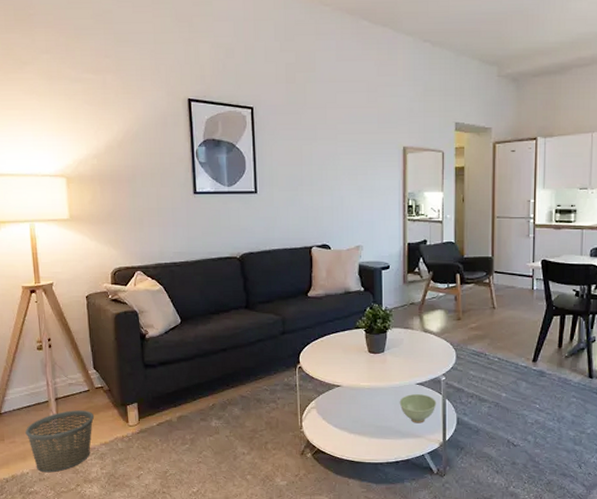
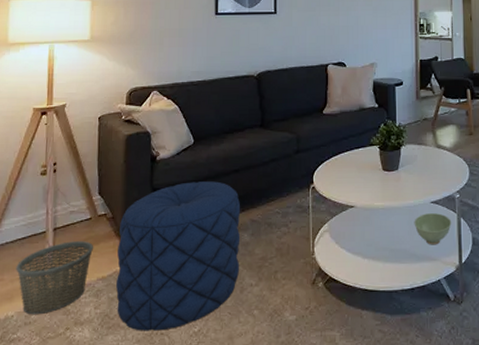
pouf: none [116,359,231,490] -> present [116,181,241,331]

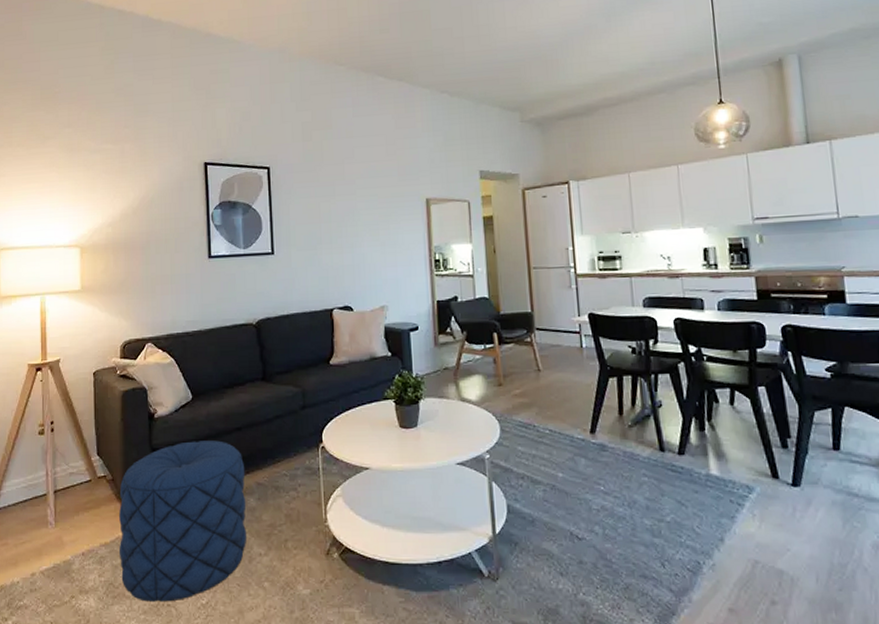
basket: present [16,241,94,315] -> none [19,504,95,582]
bowl: present [414,213,452,245] -> none [438,476,482,513]

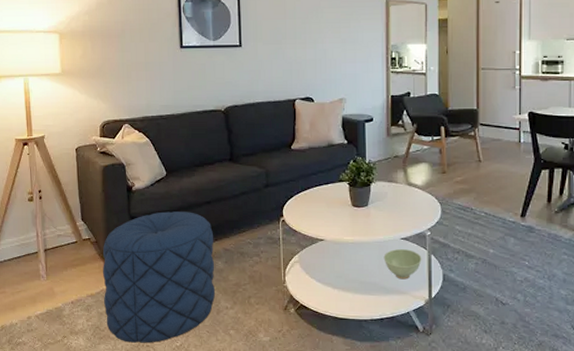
bowl: none [438,476,482,513] -> present [383,249,422,280]

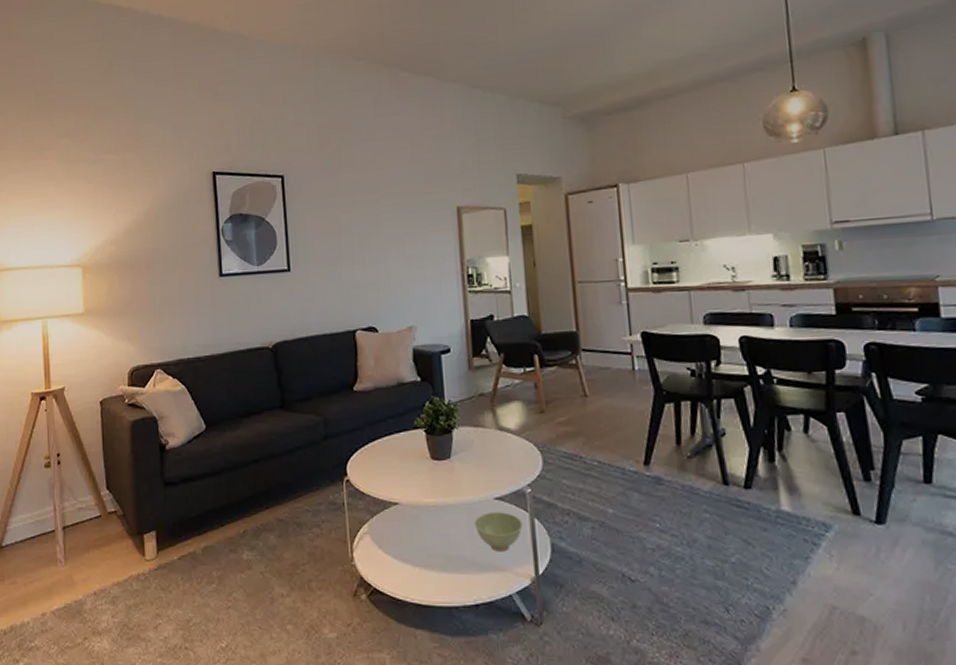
pouf: present [103,211,215,343] -> none [131,473,267,645]

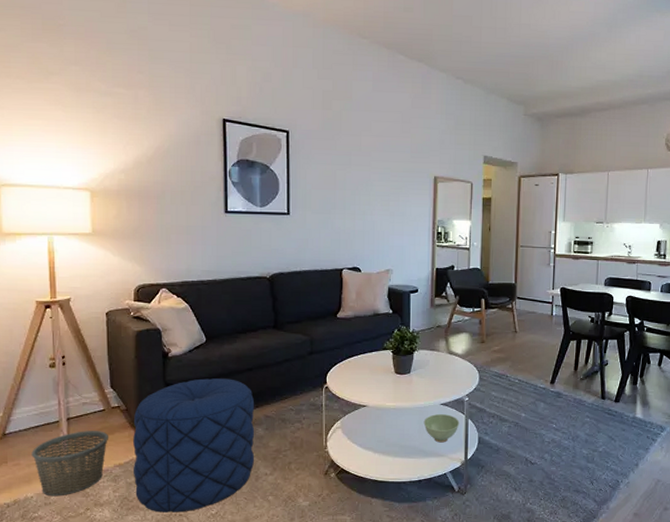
basket: none [28,541,107,622] -> present [32,431,109,497]
pouf: none [131,473,267,645] -> present [133,378,255,513]

